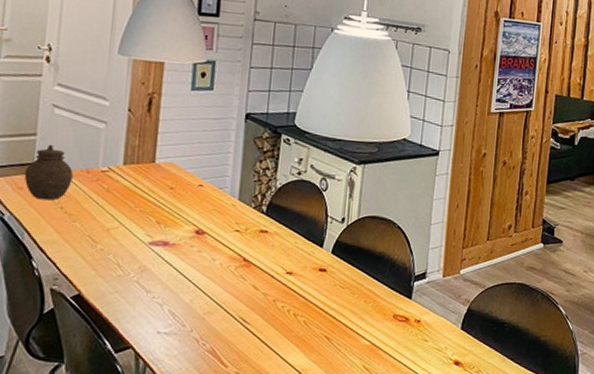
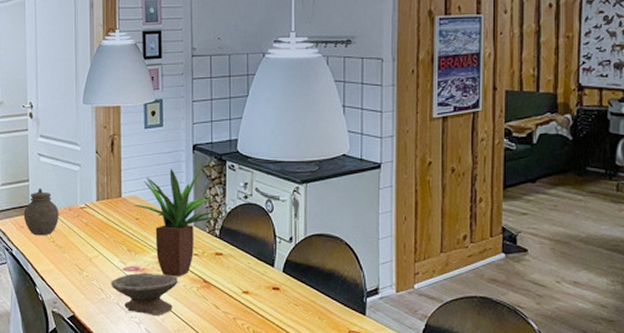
bowl: none [131,248,214,297] -> present [111,272,178,317]
potted plant: none [169,136,277,254] -> present [134,165,228,277]

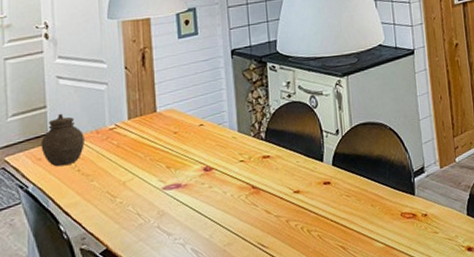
bowl: present [111,272,178,317] -> none [149,186,225,234]
potted plant: present [134,165,228,277] -> none [171,69,272,188]

